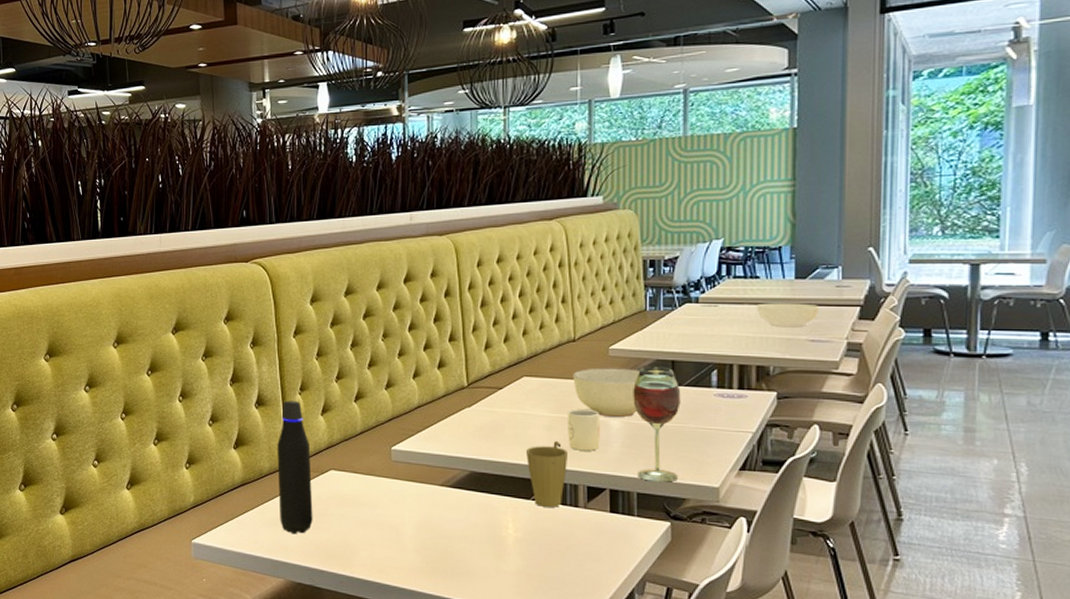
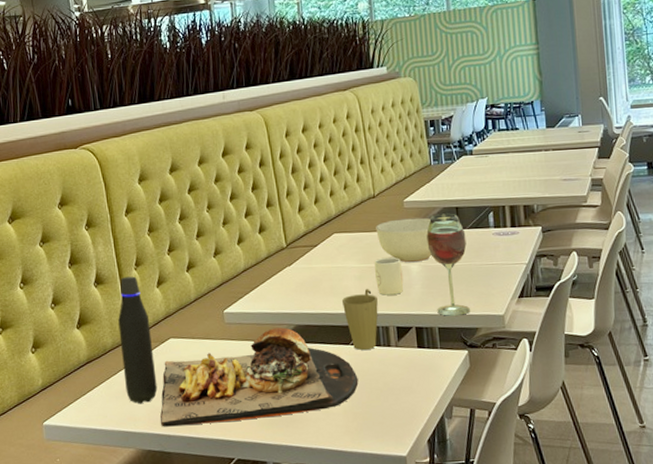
food tray: none [314,472,537,567] -> present [160,327,359,427]
bowl: present [756,303,820,328] -> none [518,148,568,171]

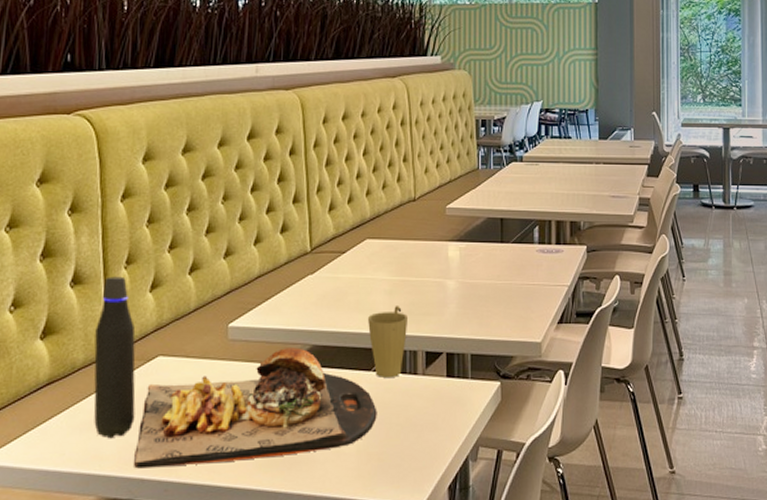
mug: present [375,257,404,295] -> none [408,271,438,314]
bowl: present [376,217,432,263] -> none [413,227,473,278]
wineglass: present [426,213,470,316] -> none [467,224,509,341]

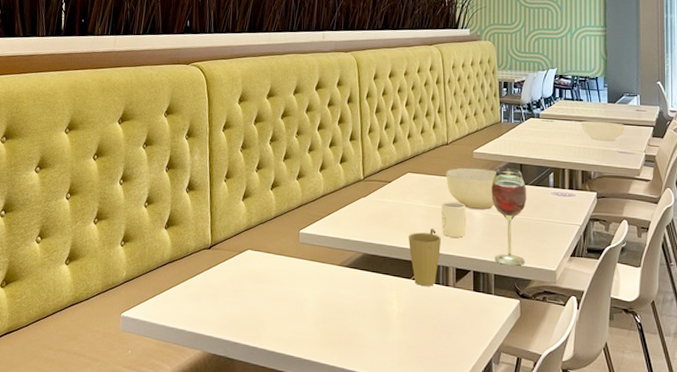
water bottle: present [93,276,136,439] -> none [201,186,232,309]
food tray: present [134,348,377,469] -> none [229,253,416,339]
mug: none [408,271,438,314] -> present [441,202,467,238]
bowl: none [413,227,473,278] -> present [446,167,496,210]
wineglass: none [467,224,509,341] -> present [491,168,527,266]
bowl: none [569,162,618,185] -> present [581,120,626,142]

